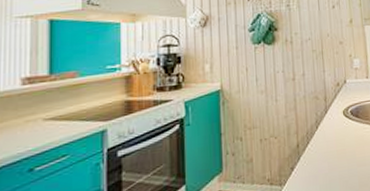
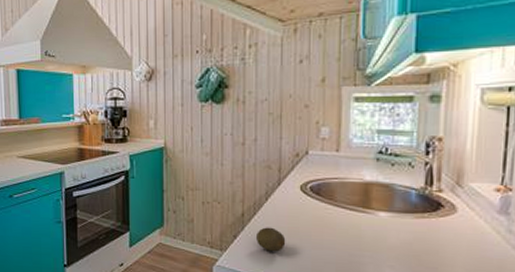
fruit: none [310,153,336,177] -> present [255,227,286,252]

